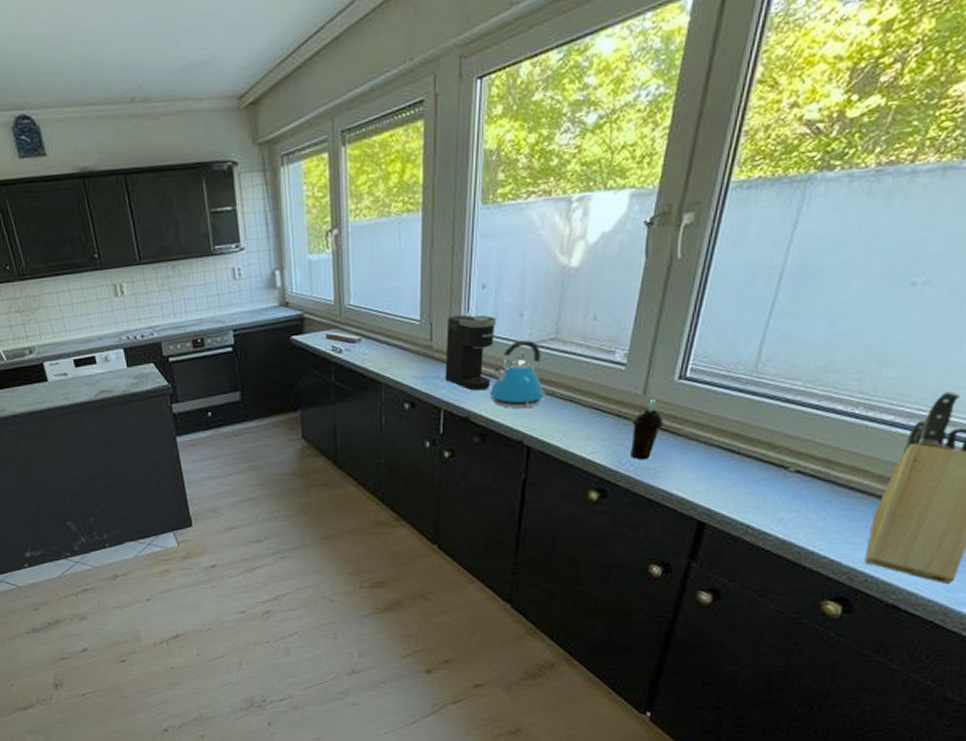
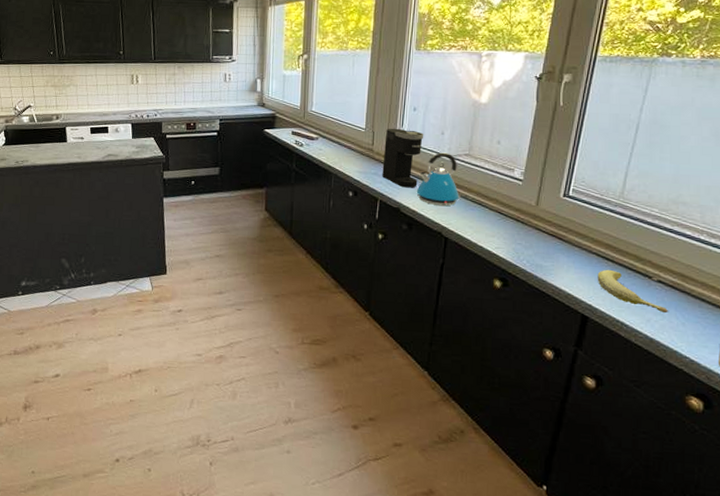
cup: present [631,398,664,460] -> none [527,209,553,259]
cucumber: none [718,463,808,509] -> present [597,269,669,314]

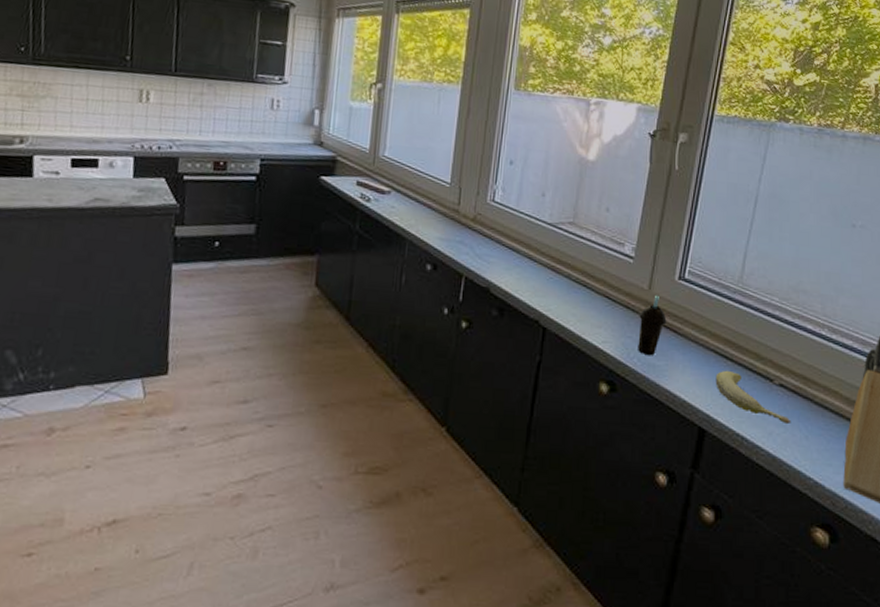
coffee maker: present [382,128,424,188] -> none [469,184,522,263]
kettle: present [416,152,461,206] -> none [510,218,563,287]
cup: none [527,209,553,259] -> present [638,295,667,356]

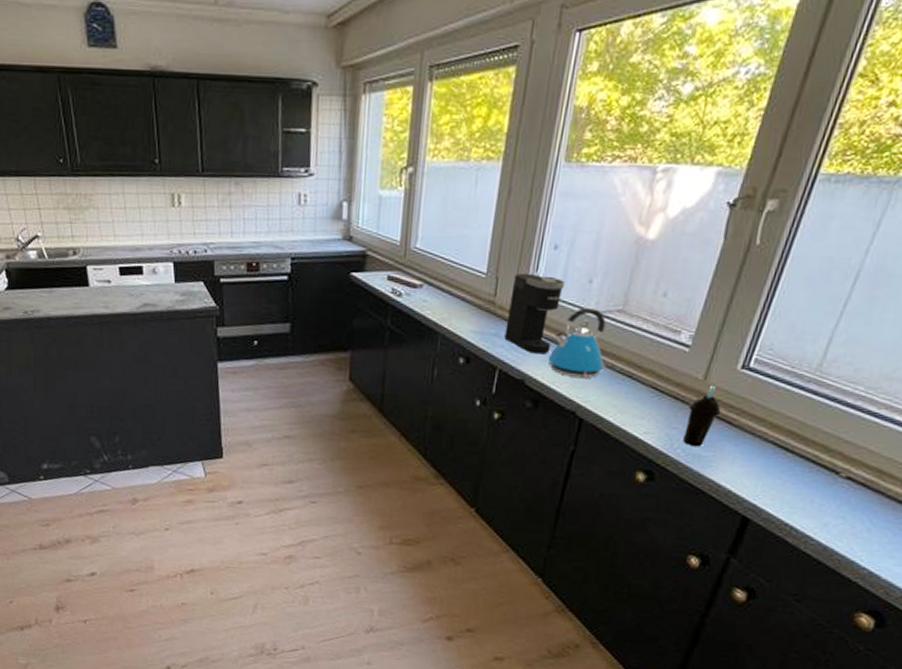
coffee maker: none [469,184,522,263] -> present [504,273,566,354]
kettle: none [510,218,563,287] -> present [547,307,606,378]
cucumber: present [715,370,792,425] -> none [769,461,854,517]

